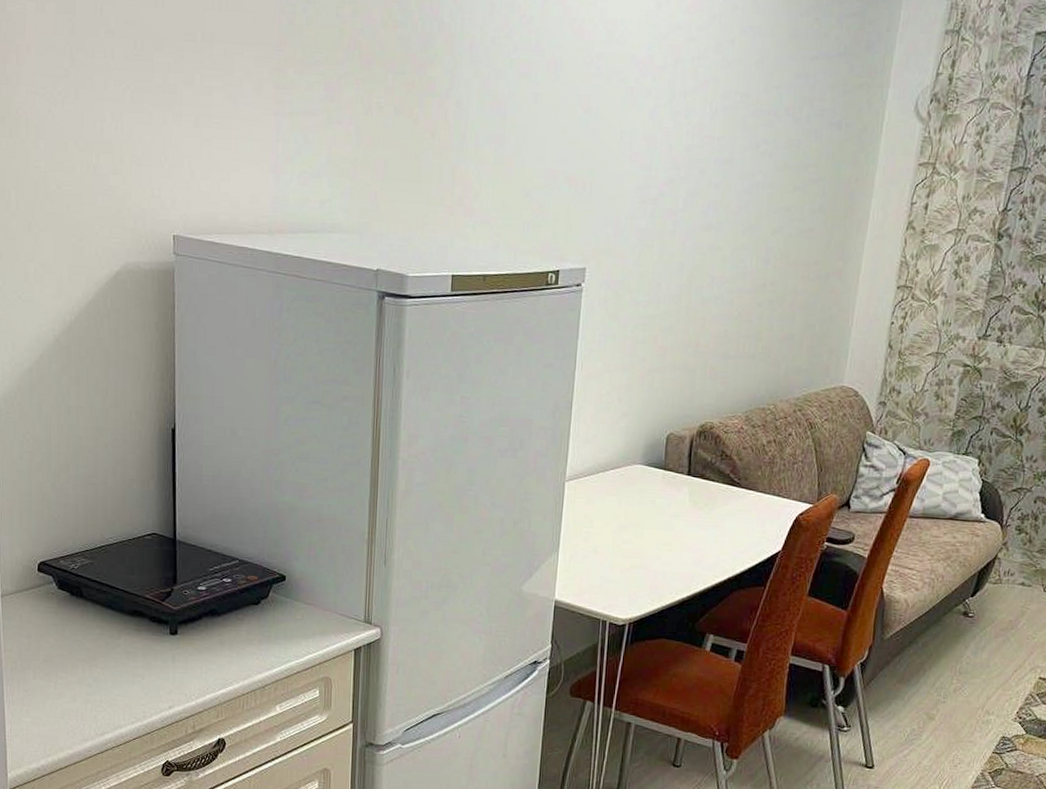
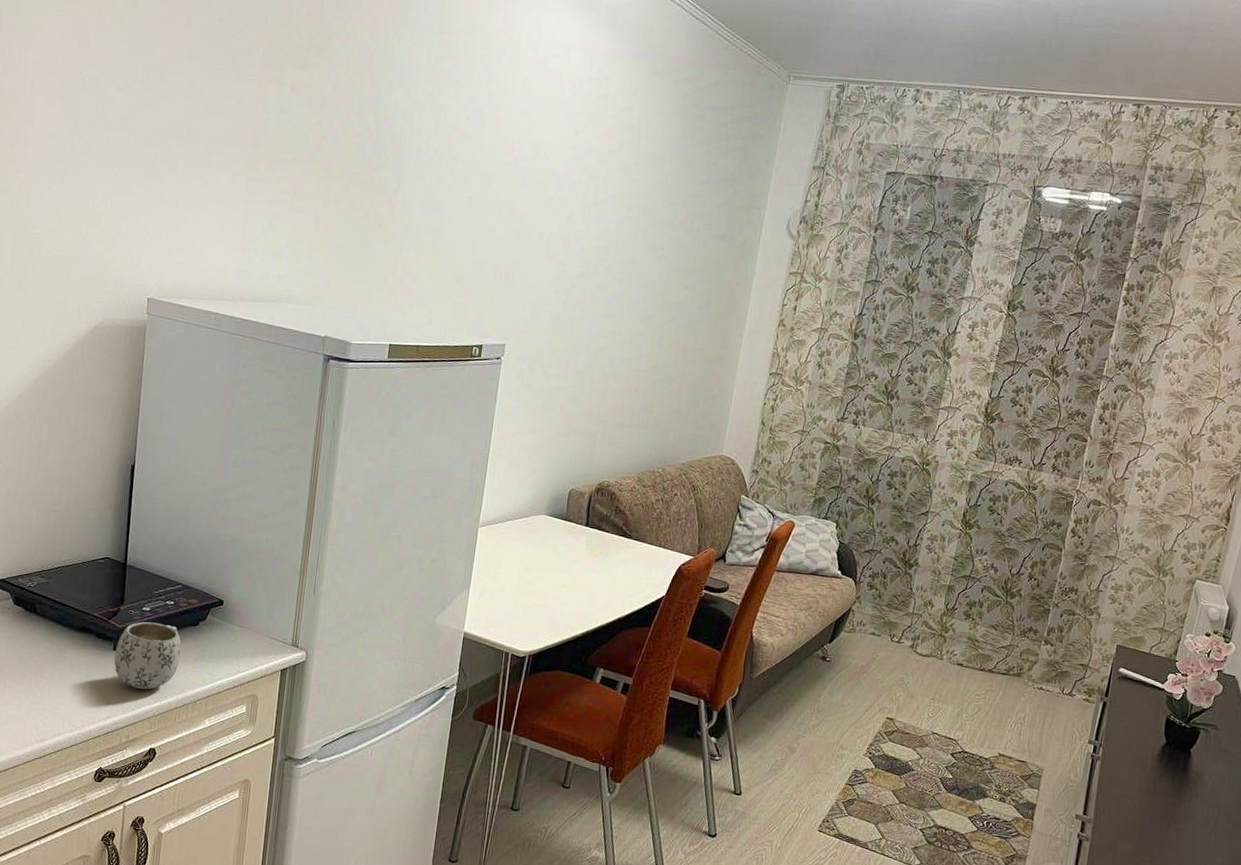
mug: none [171,602,244,676] -> present [114,621,181,690]

